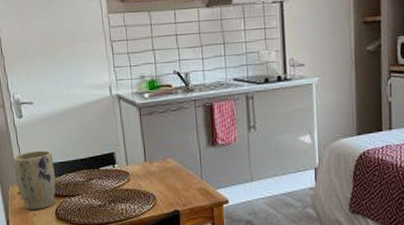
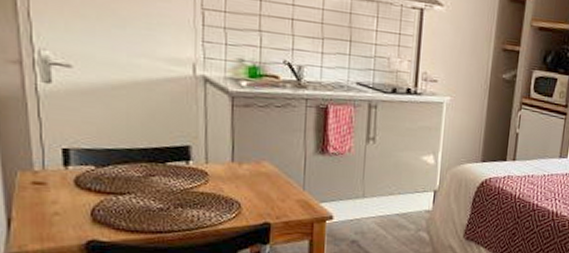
plant pot: present [13,150,56,211] -> none [28,129,96,208]

